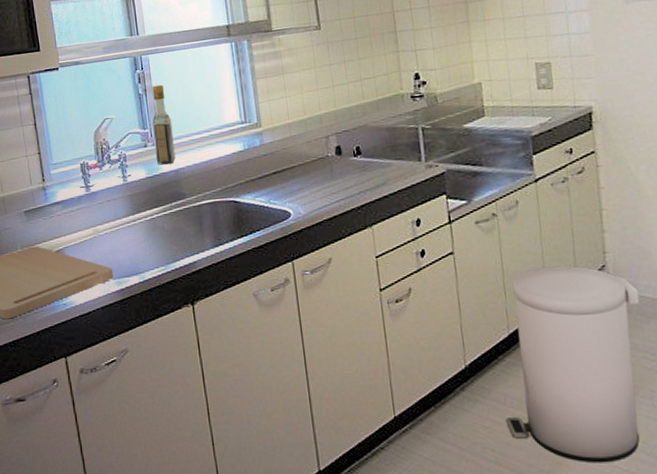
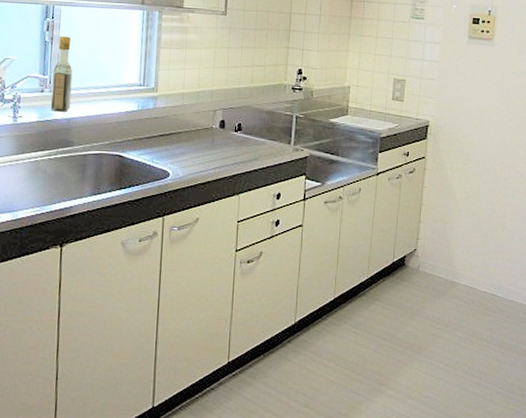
pedal bin: present [505,265,640,463] -> none [318,245,437,409]

